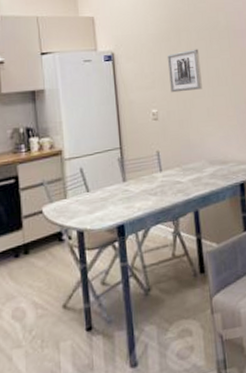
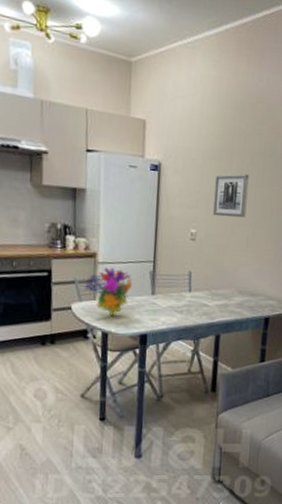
flower arrangement: none [53,162,103,213] -> present [84,267,133,316]

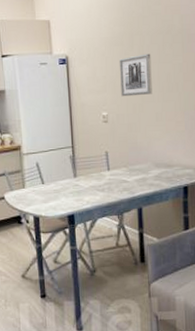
flower arrangement: present [84,267,133,316] -> none [13,157,56,201]

